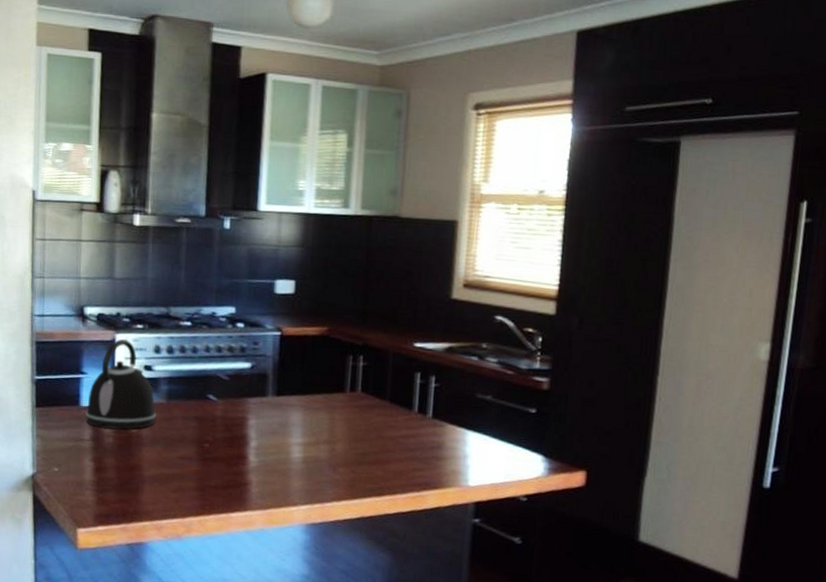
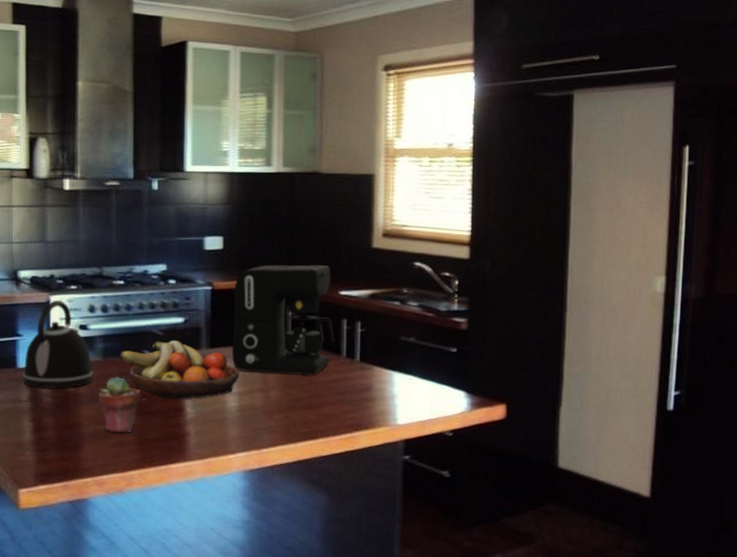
potted succulent: none [159,419,204,478] -> present [97,376,141,433]
fruit bowl: none [184,386,306,447] -> present [120,340,239,399]
coffee maker: none [298,312,407,430] -> present [232,264,335,376]

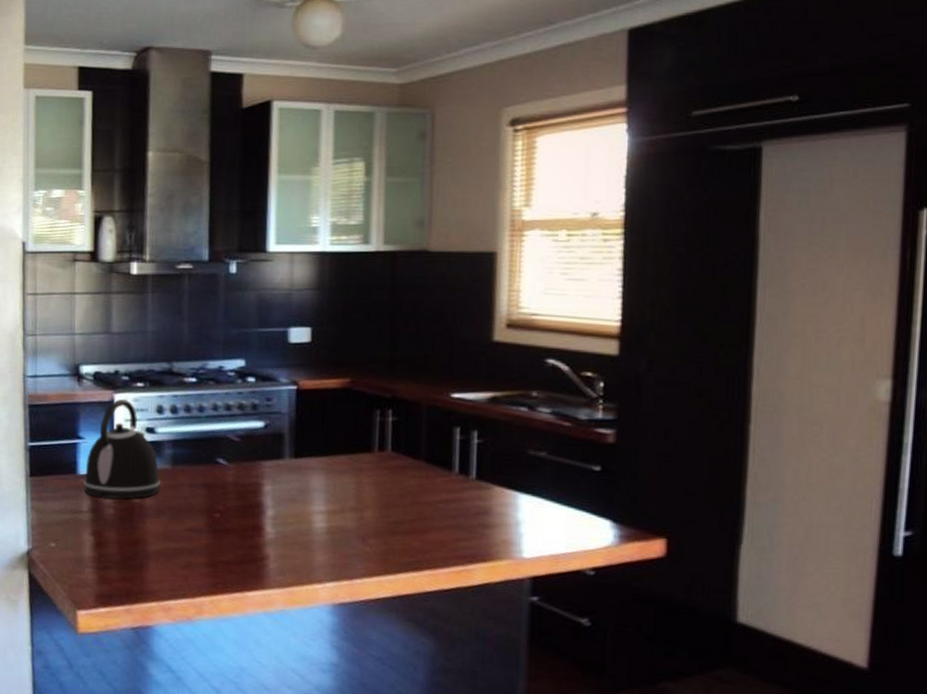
potted succulent: present [97,376,141,433] -> none [165,487,214,553]
fruit bowl: present [120,340,239,399] -> none [191,448,329,517]
coffee maker: present [232,264,335,376] -> none [320,361,445,494]

